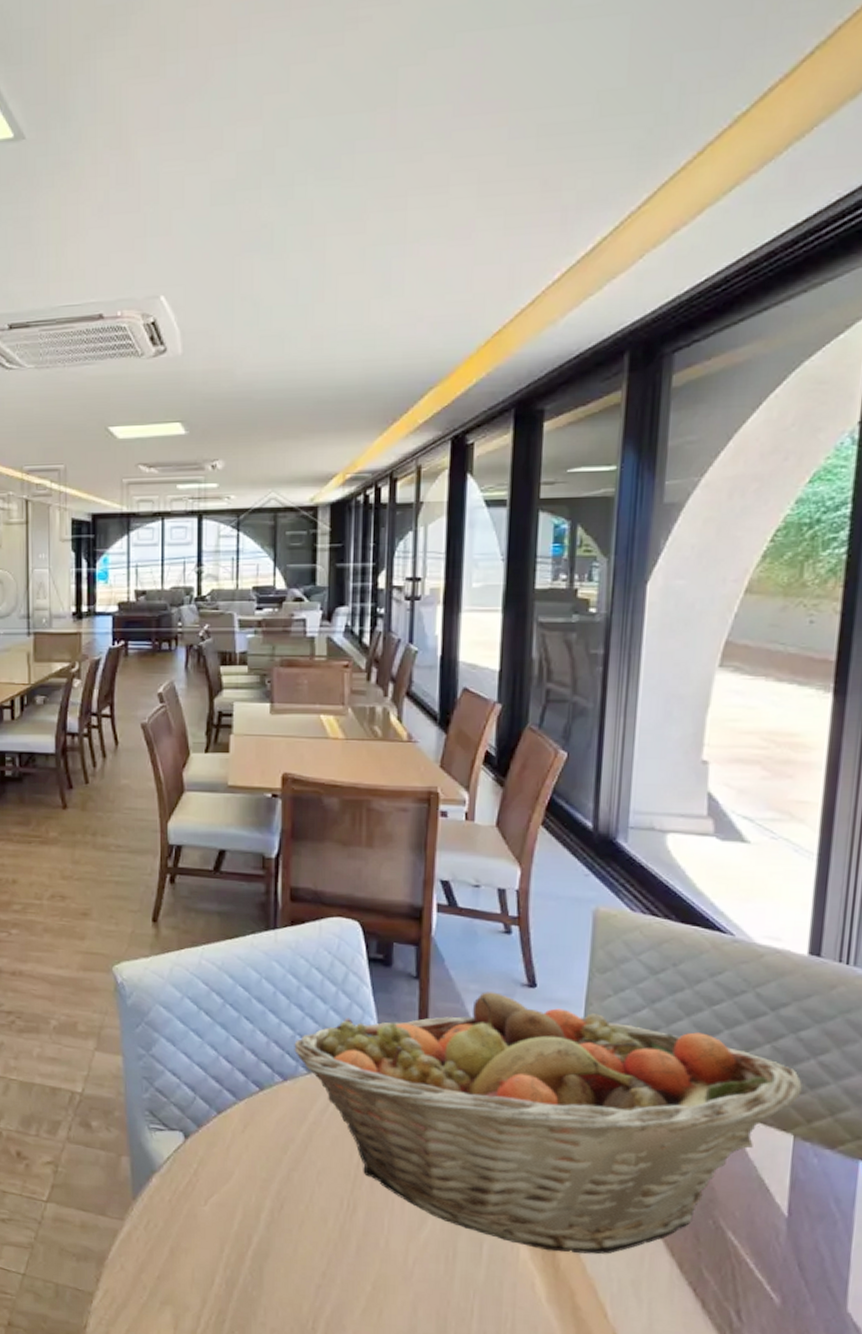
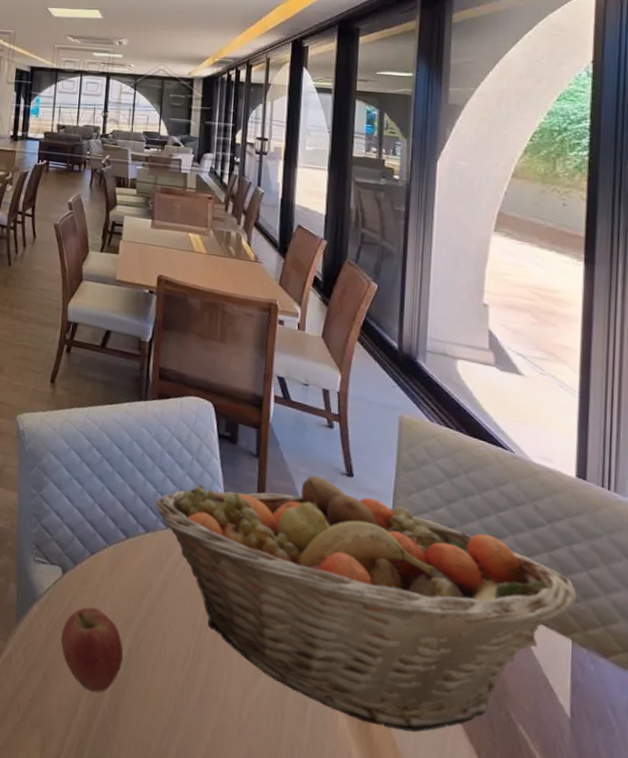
apple: none [188,1171,265,1261] -> present [60,607,124,693]

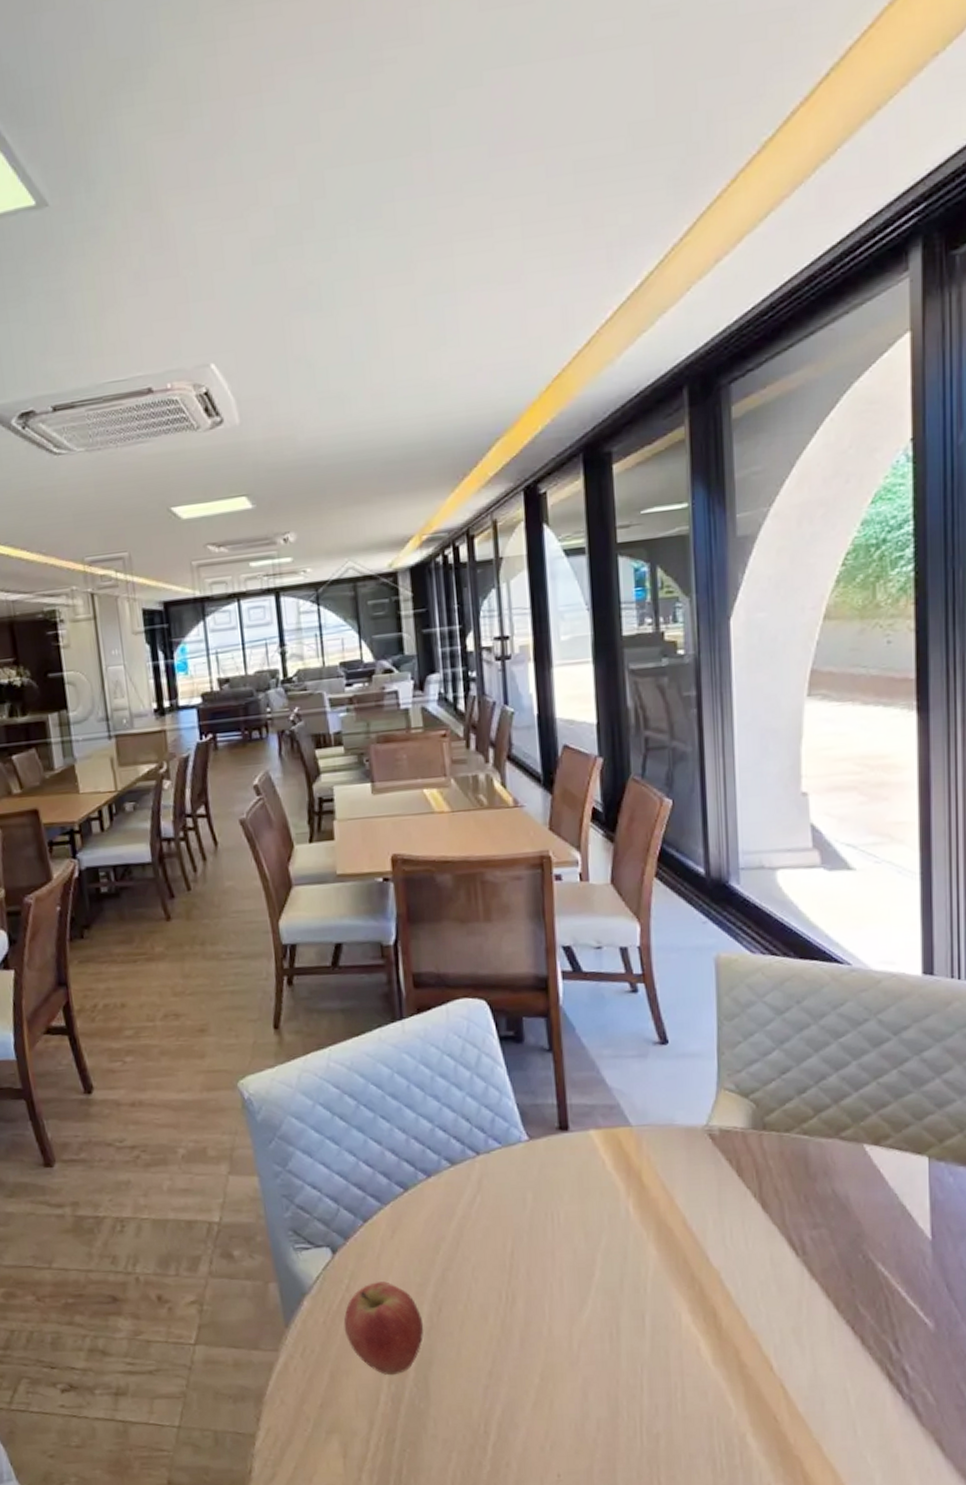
fruit basket: present [156,475,577,733] -> none [434,1054,931,1312]

